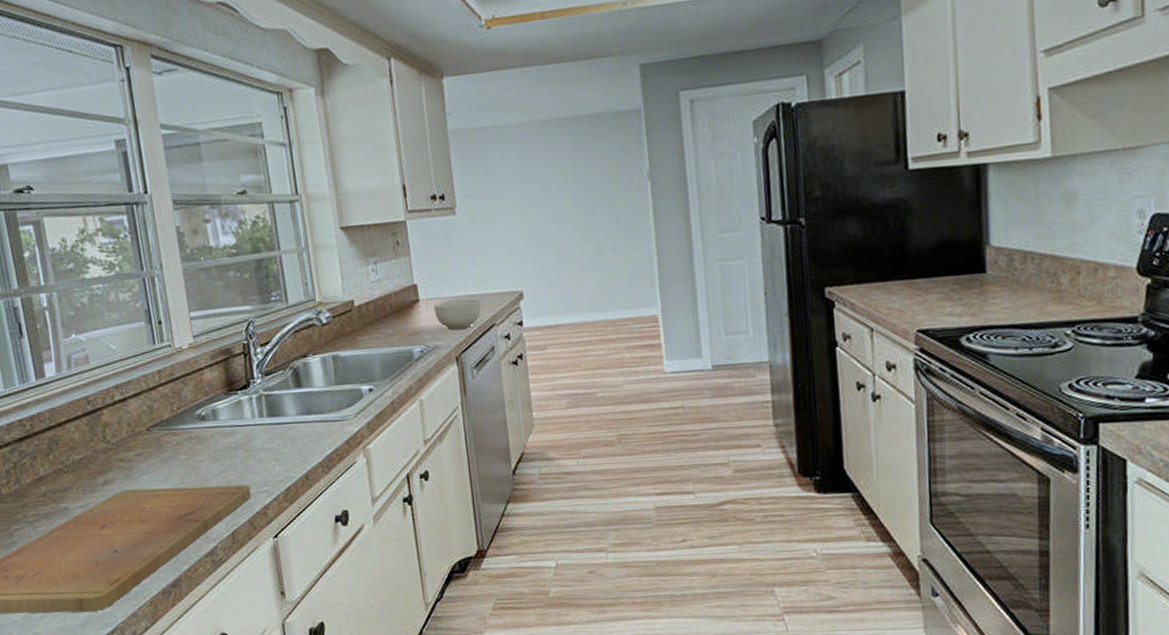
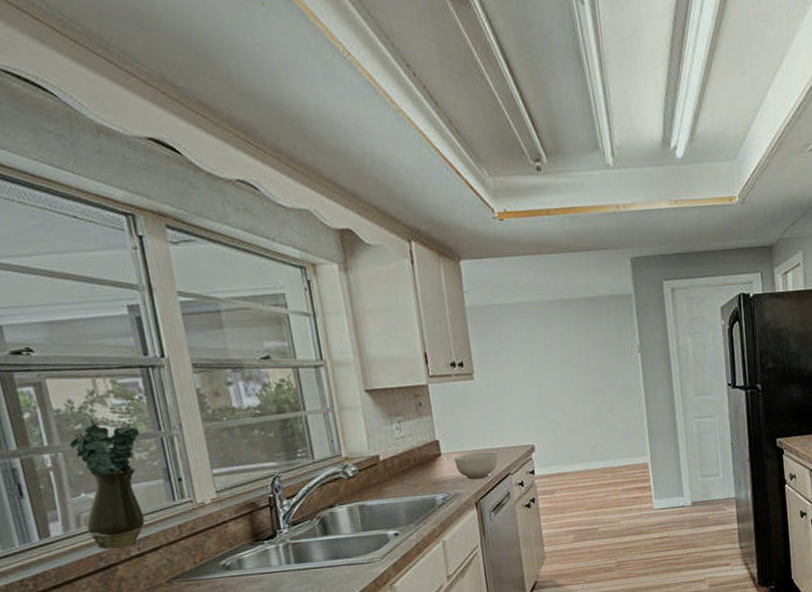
vase: none [63,257,128,393] -> present [69,418,145,549]

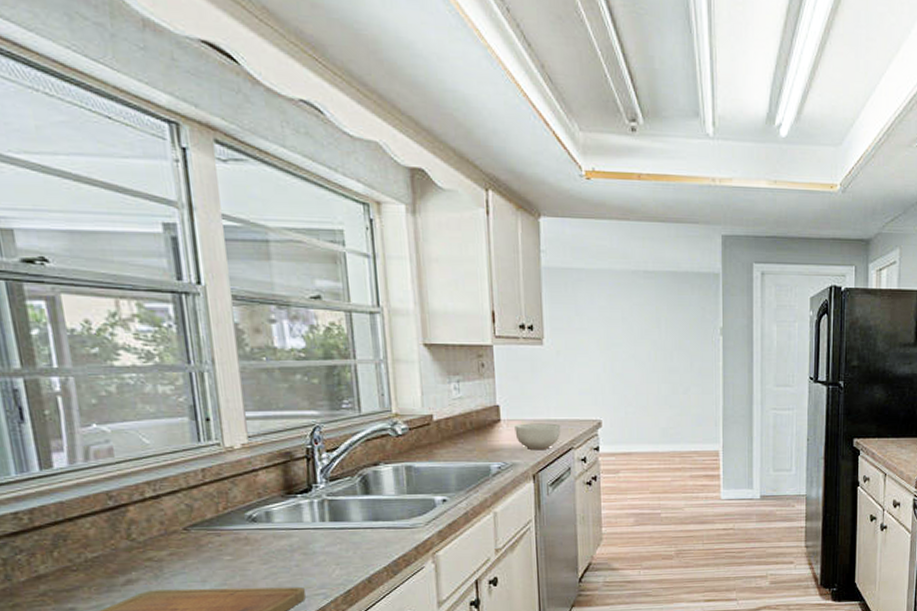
vase: present [69,418,145,549] -> none [83,343,166,487]

